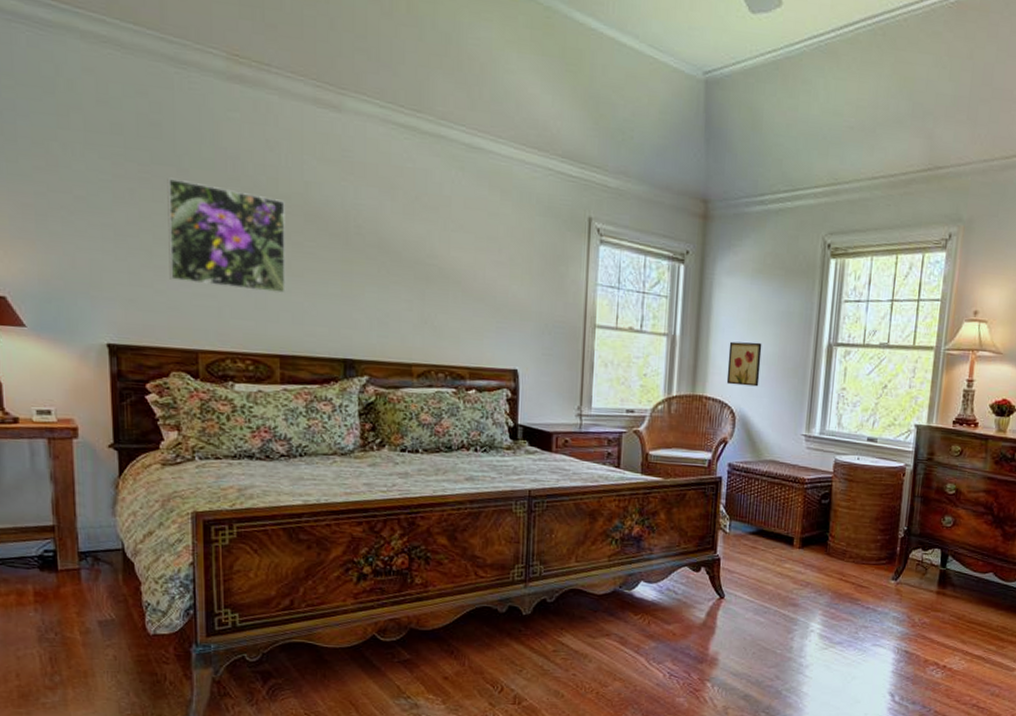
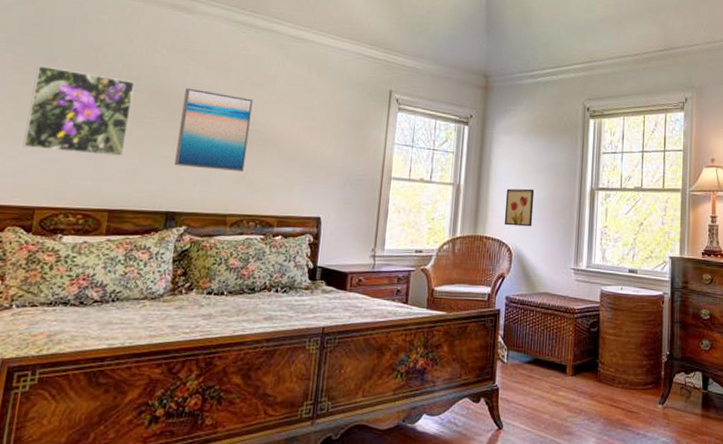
wall art: none [345,209,427,314] -> present [174,88,253,171]

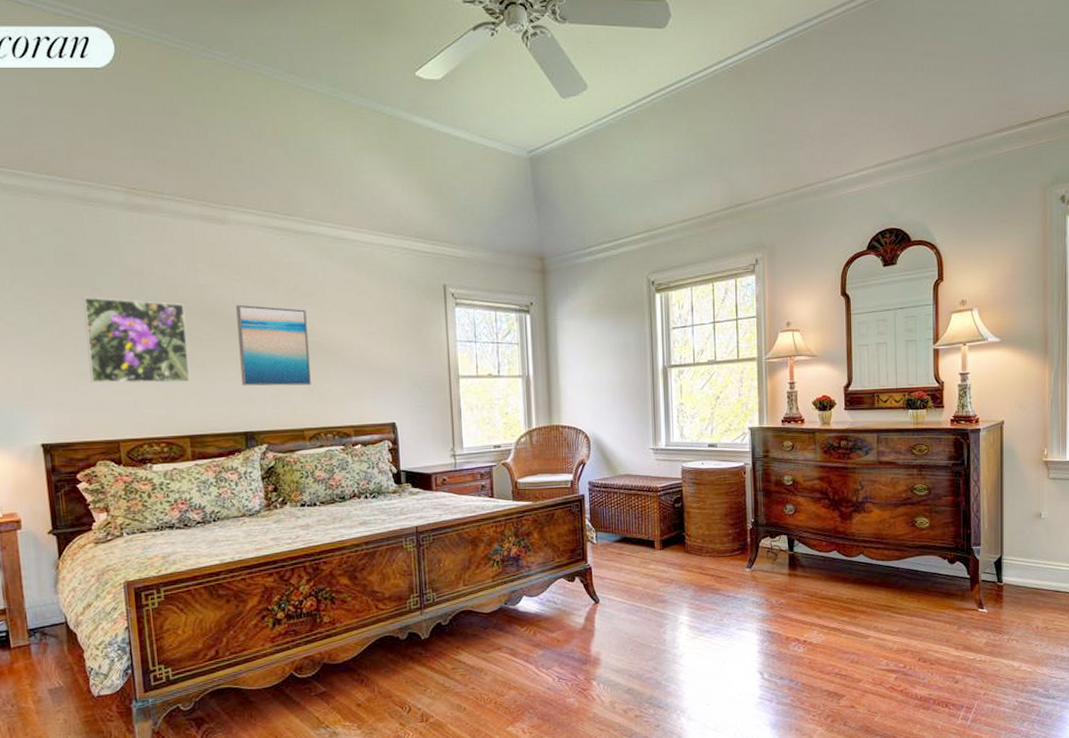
wall art: present [504,188,535,227] -> none [577,373,607,413]

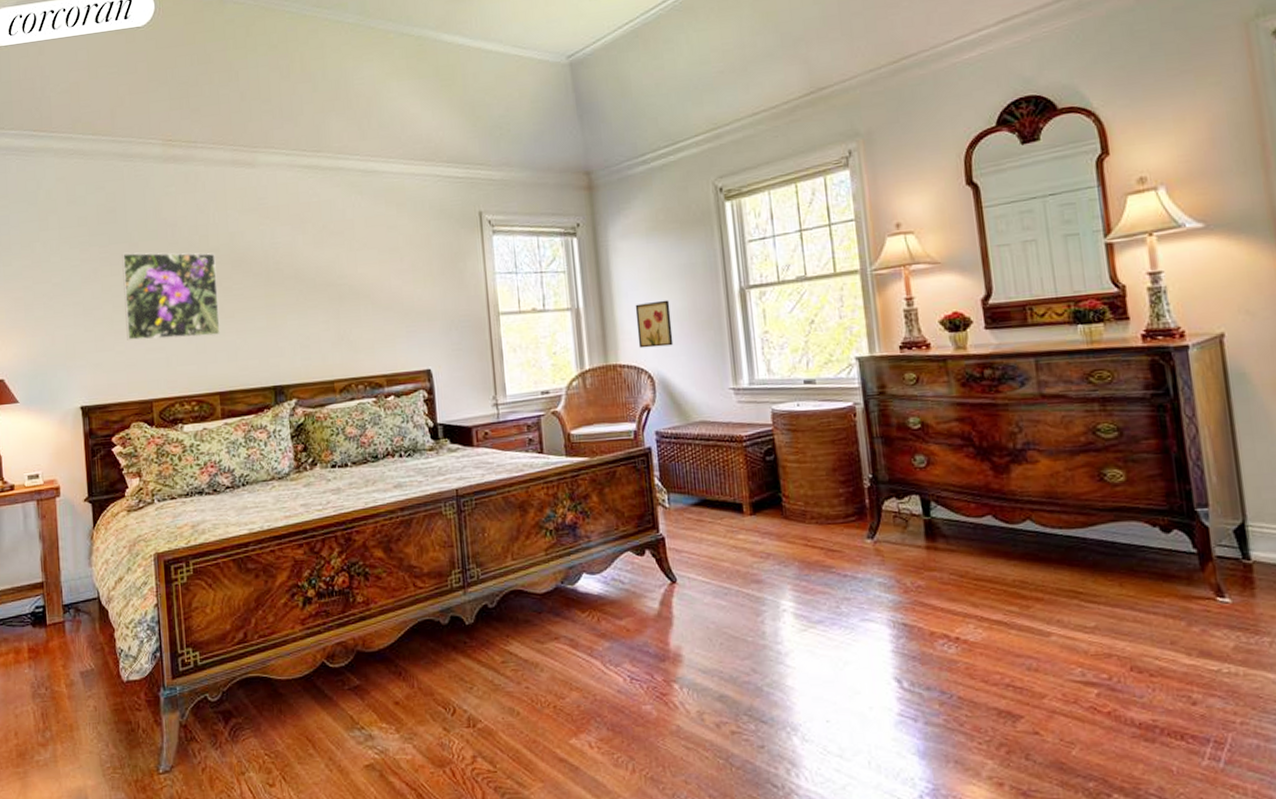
wall art: present [236,304,311,386] -> none [265,249,341,336]
wall art: none [577,373,607,413] -> present [635,300,674,349]

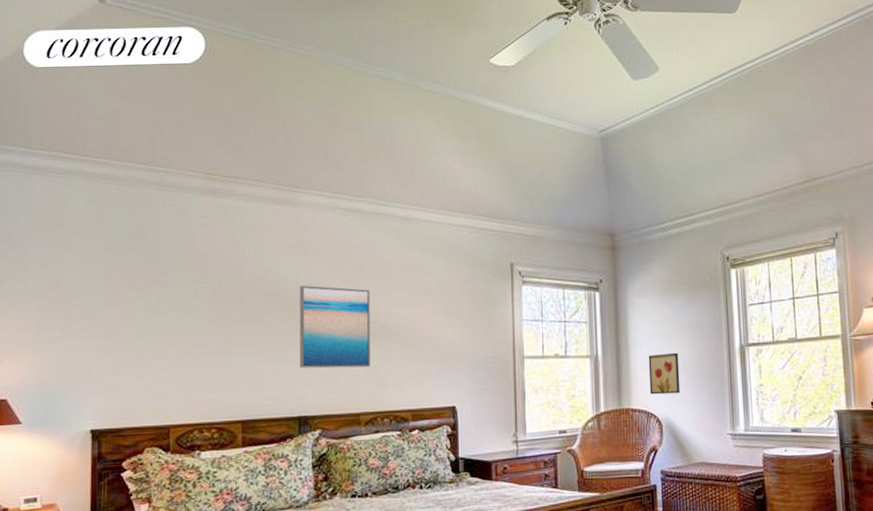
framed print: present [122,252,220,341] -> none [147,279,249,367]
wall art: none [265,249,341,336] -> present [300,285,370,369]

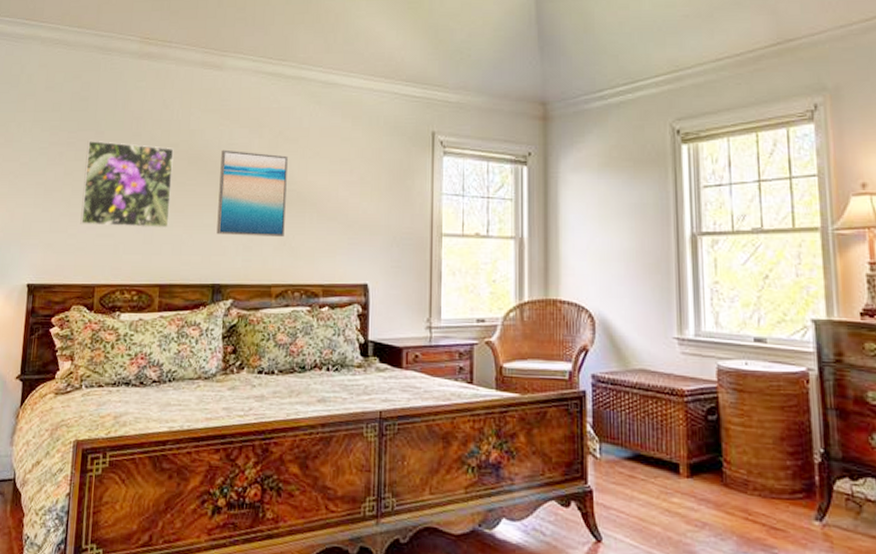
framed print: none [147,279,249,367] -> present [80,140,175,229]
wall art: present [648,352,681,395] -> none [580,238,618,286]

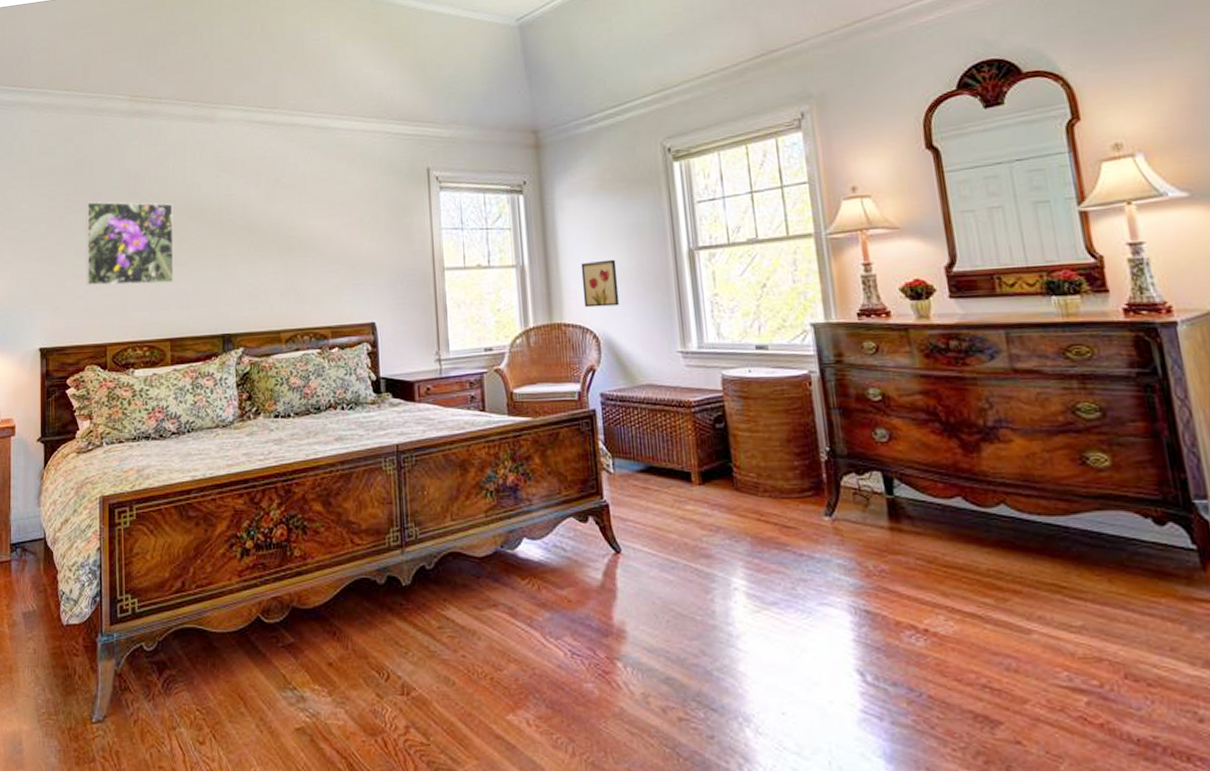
wall art: present [216,149,288,237] -> none [220,201,289,285]
wall art: none [580,238,618,286] -> present [580,259,620,308]

